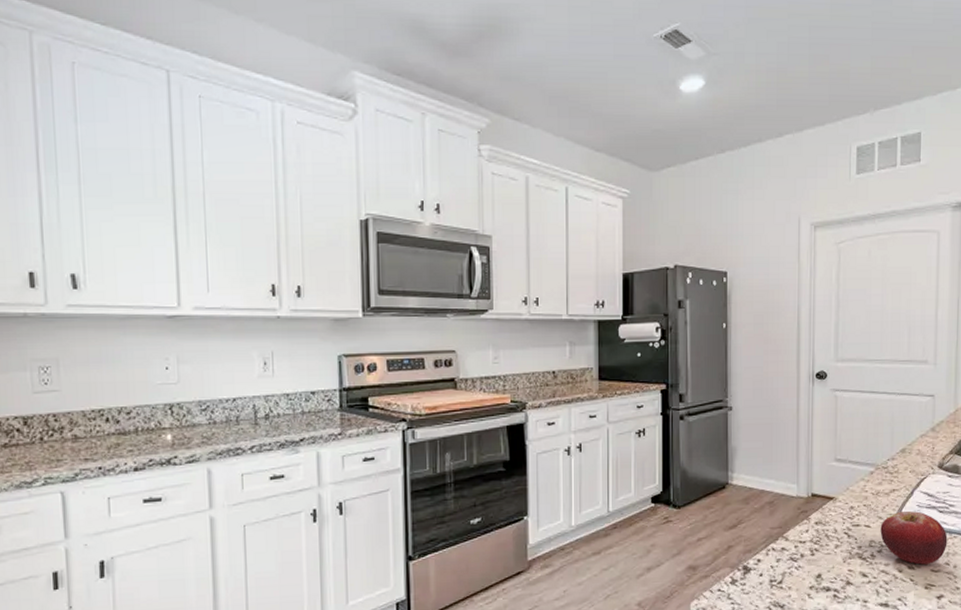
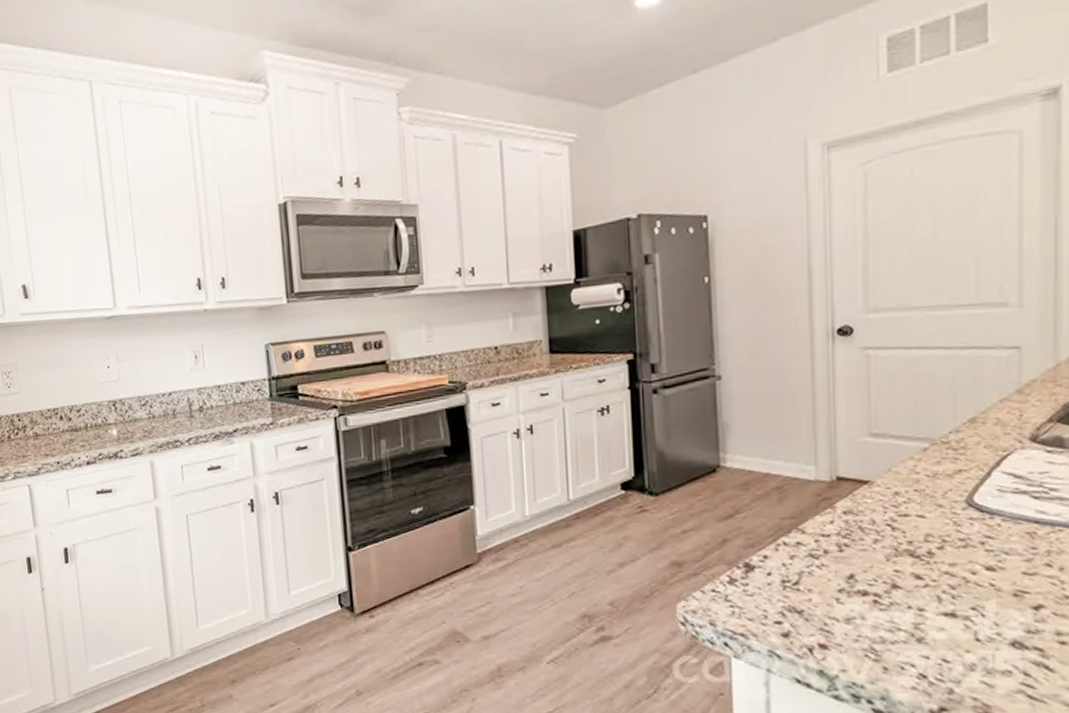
fruit: present [880,511,948,565] -> none [940,497,1048,565]

